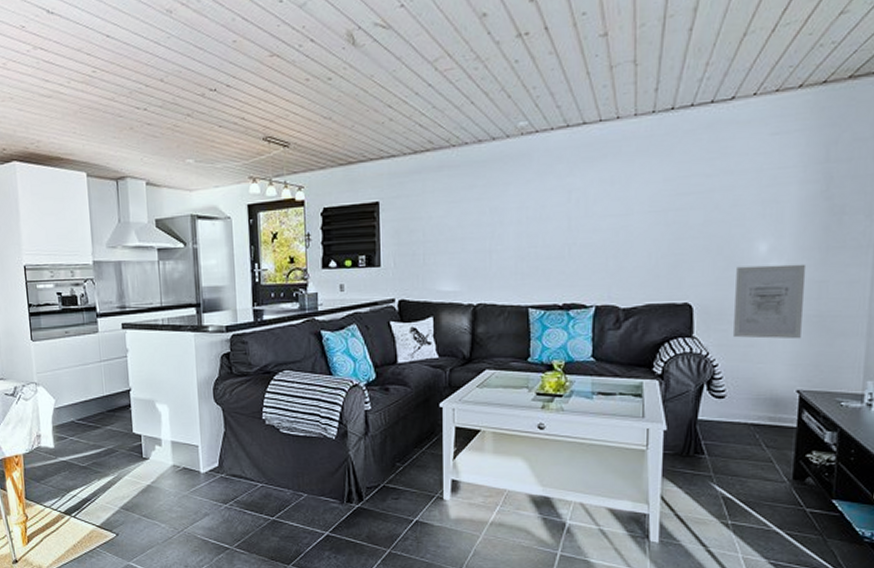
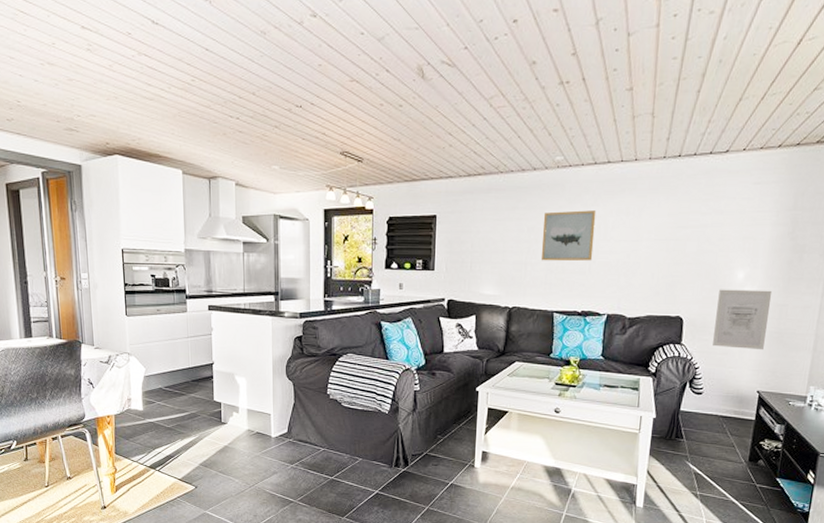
wall art: none [508,182,573,247] -> present [540,210,597,262]

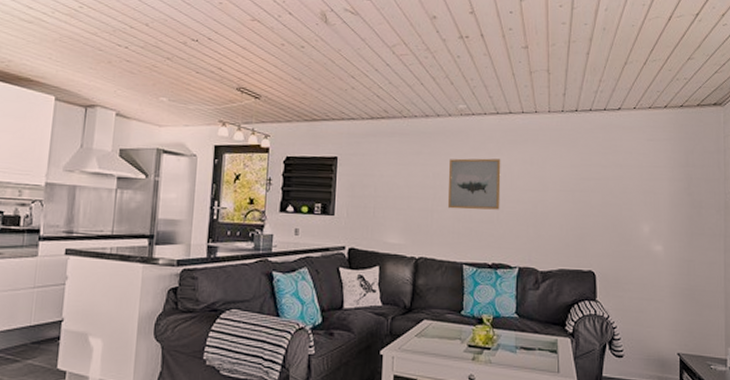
wall art: present [713,289,773,350] -> none [628,243,679,309]

